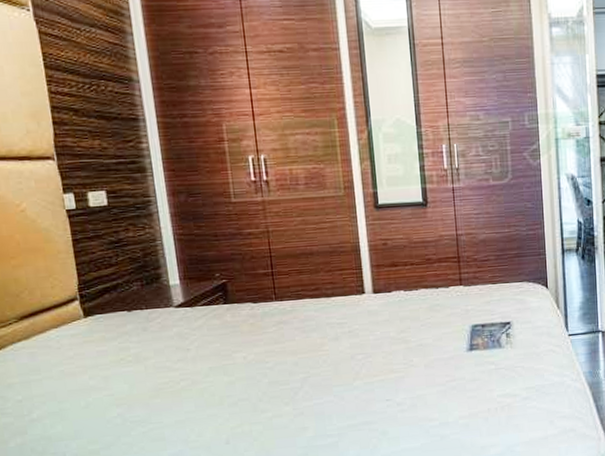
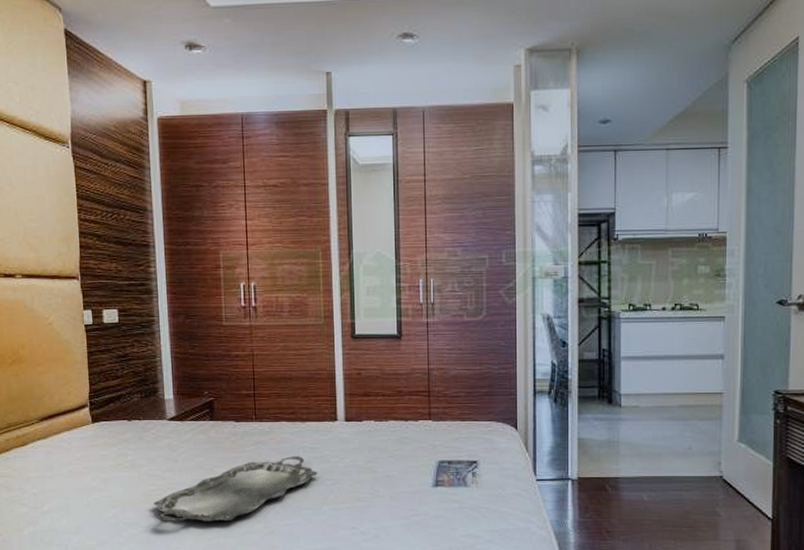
serving tray: none [165,333,347,415] -> present [154,456,318,522]

